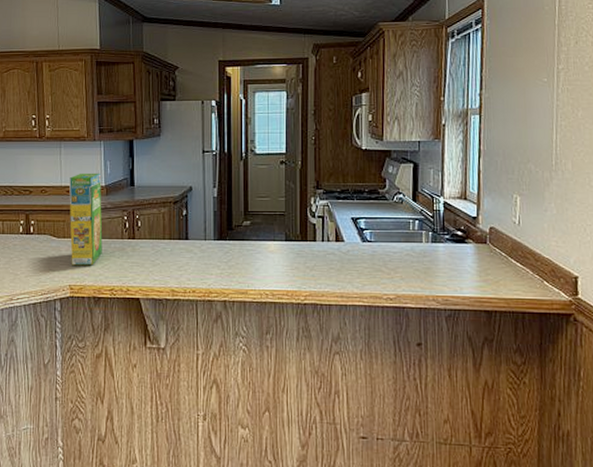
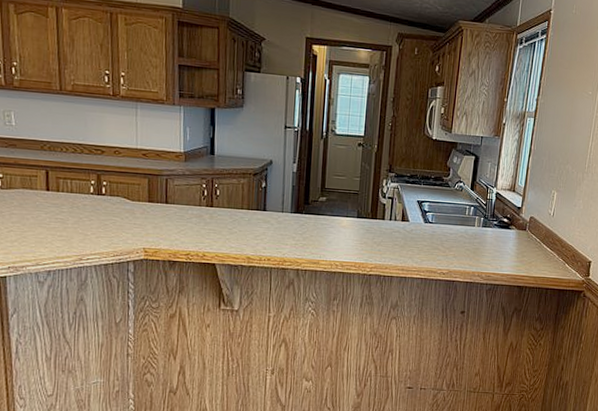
cereal box: present [69,173,103,266] -> none [145,137,180,231]

